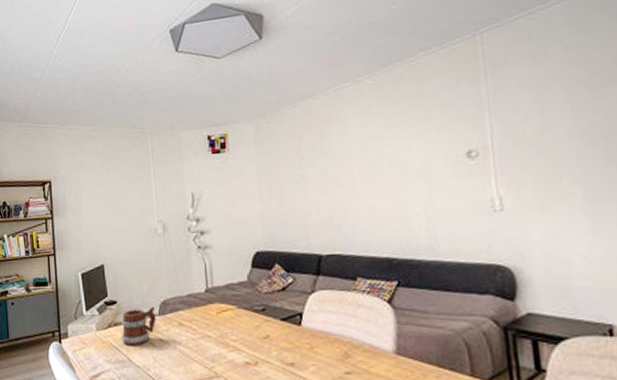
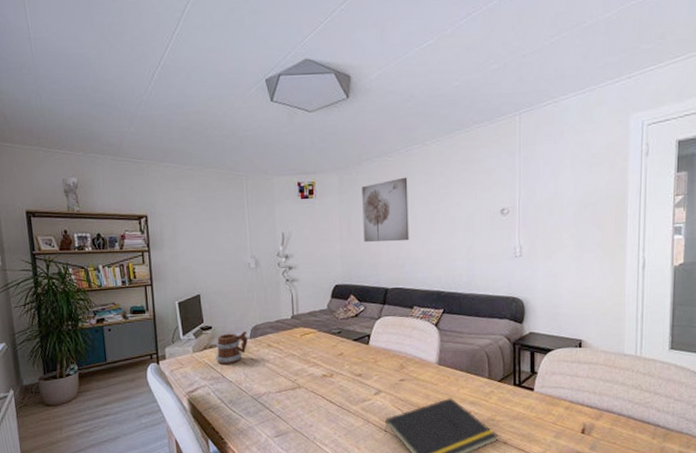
wall art: none [282,120,345,200] -> present [362,177,409,242]

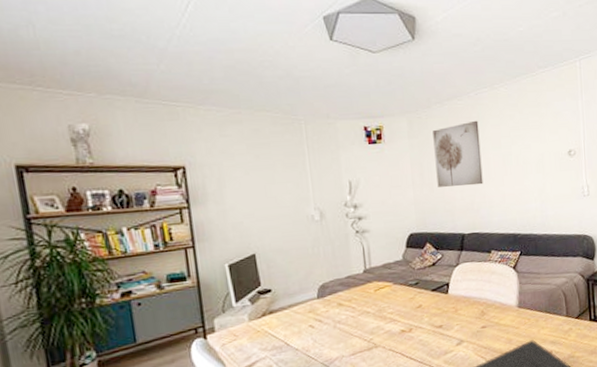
mug: present [215,331,248,364] -> none [276,291,315,331]

